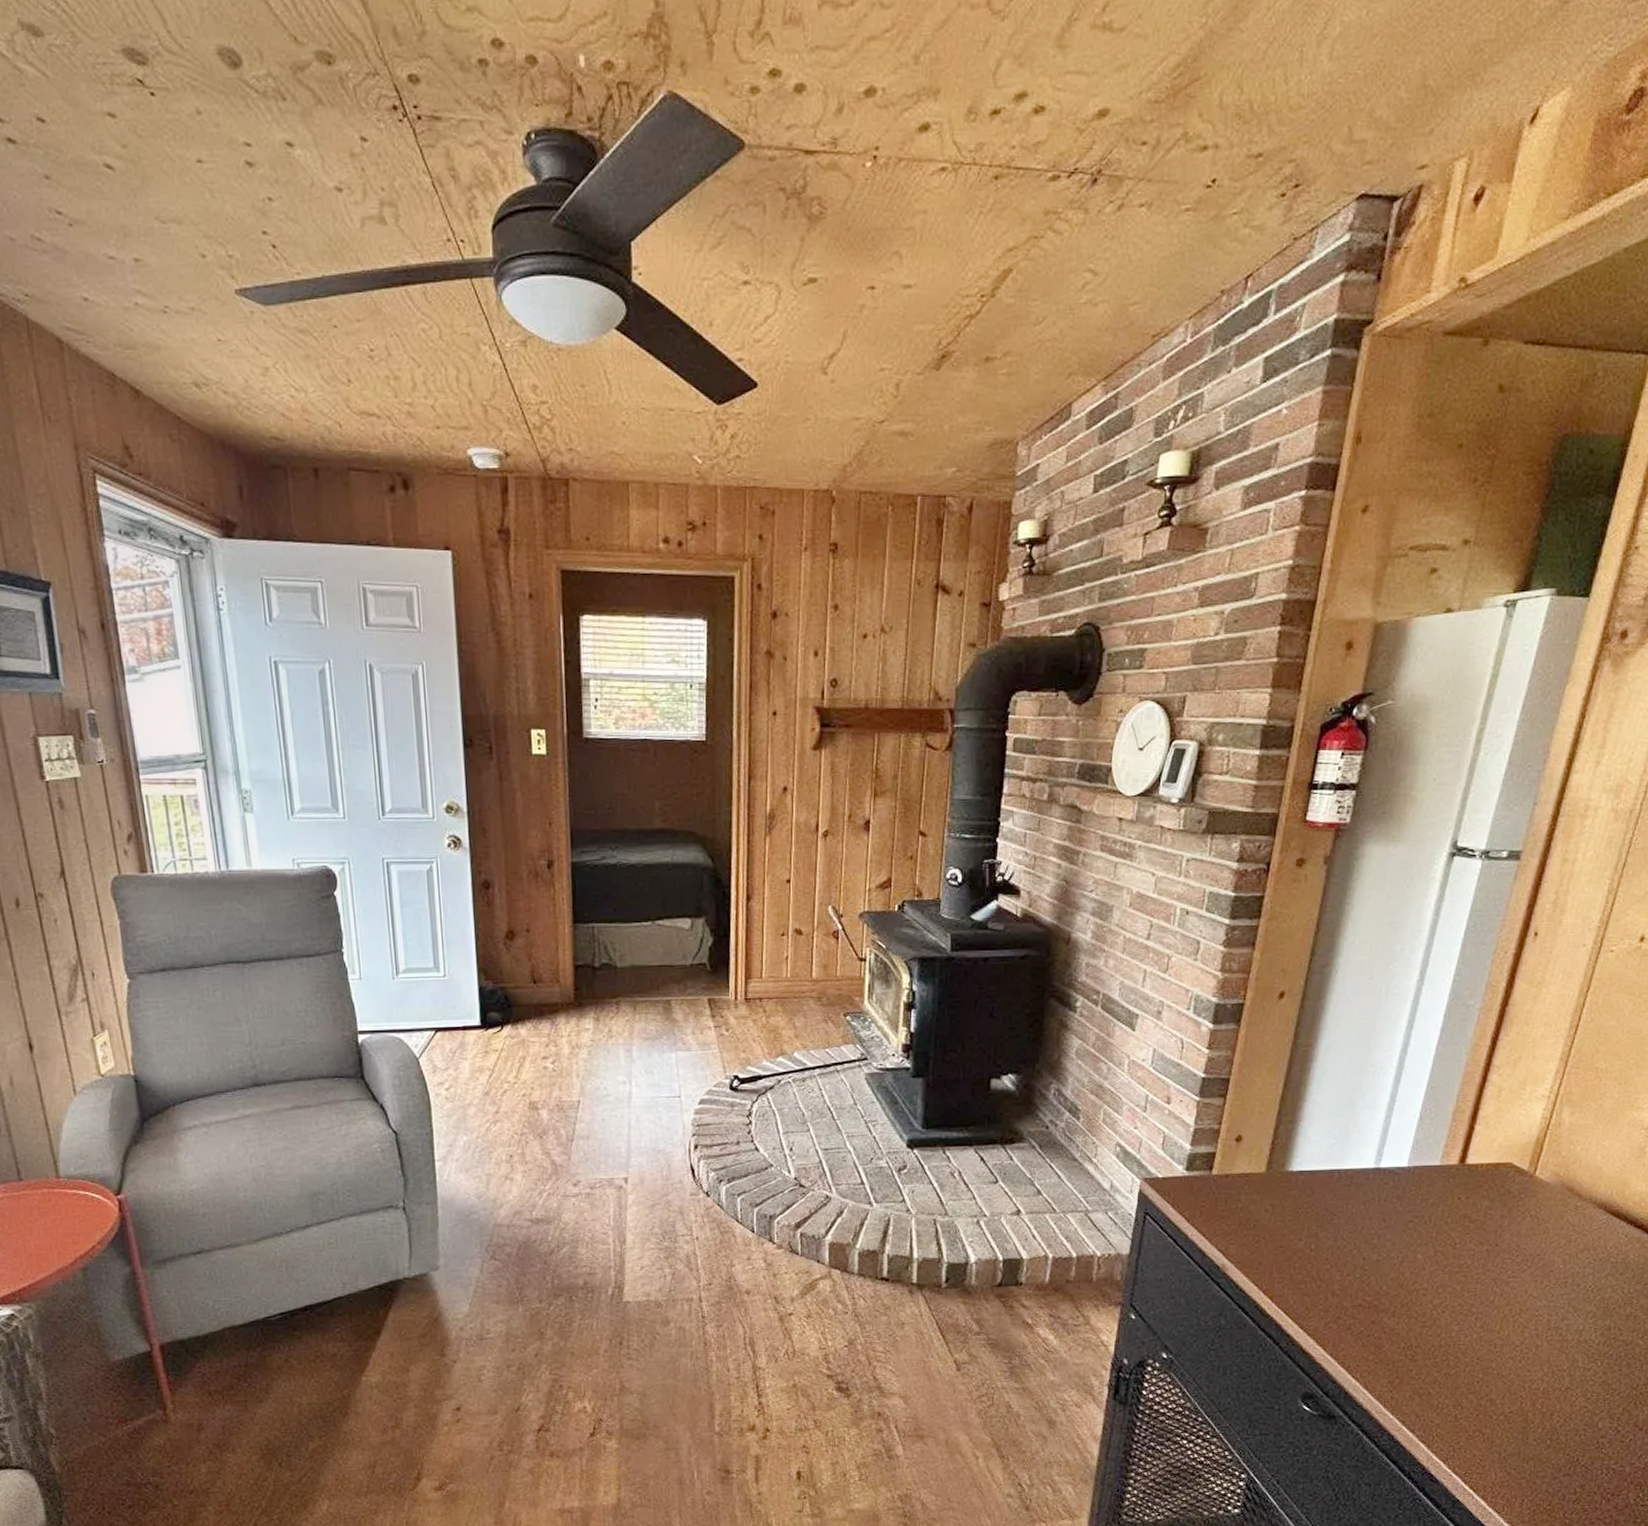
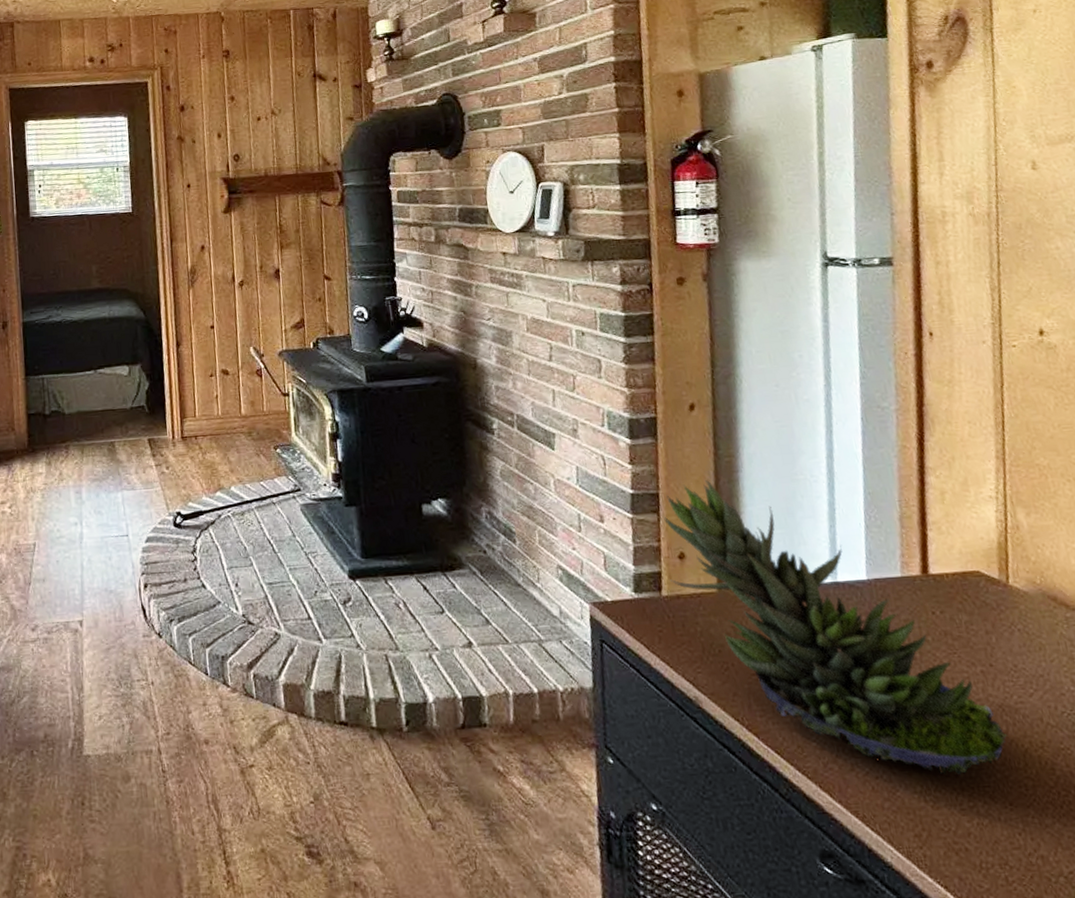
succulent plant: none [1223,1068,1493,1335] -> present [663,480,1008,776]

